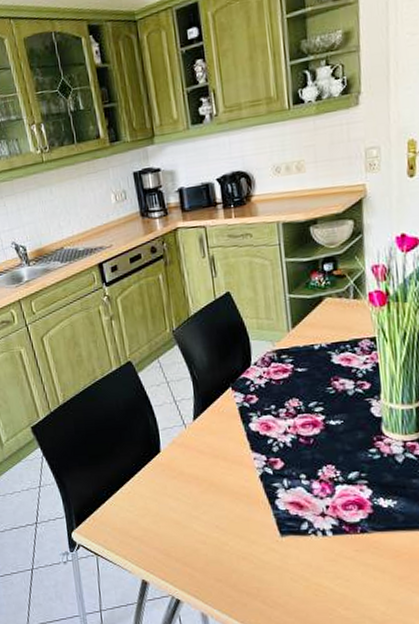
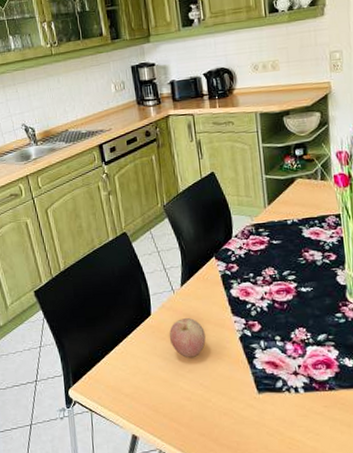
apple: none [180,455,222,498] -> present [169,318,206,357]

